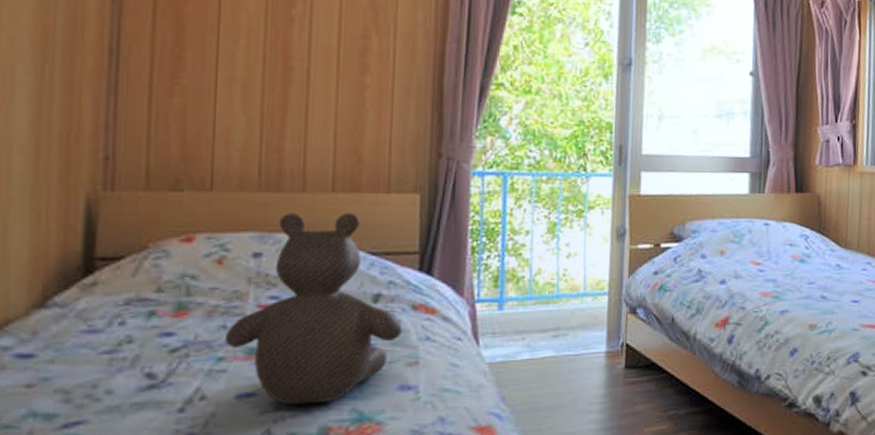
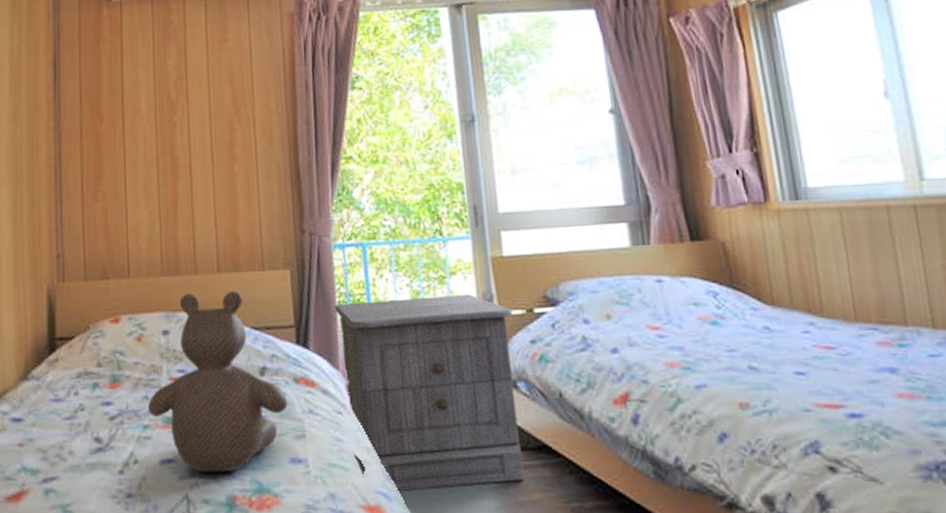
nightstand: none [466,228,641,412] -> present [334,294,524,492]

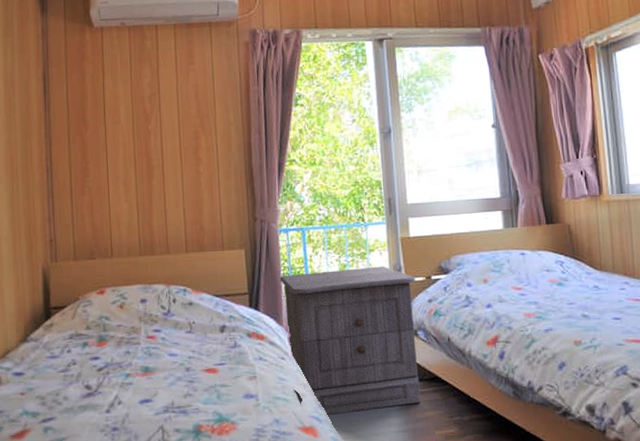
teddy bear: present [147,291,288,473] -> none [129,266,243,408]

